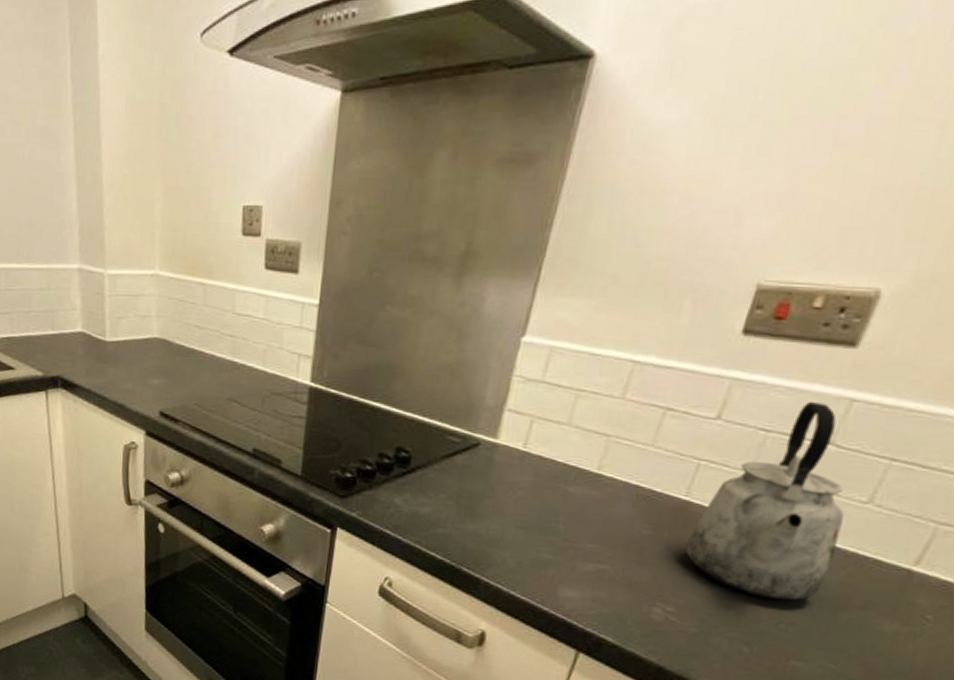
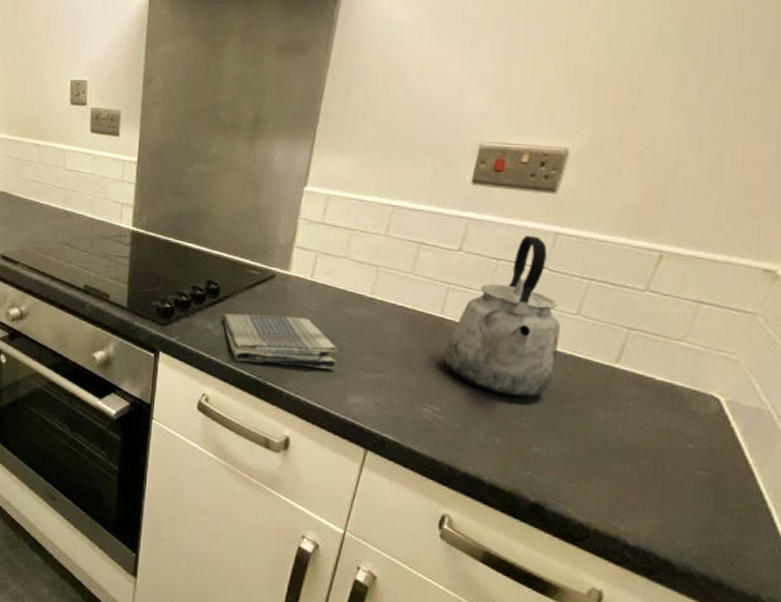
dish towel: none [413,486,551,557] -> present [222,313,338,369]

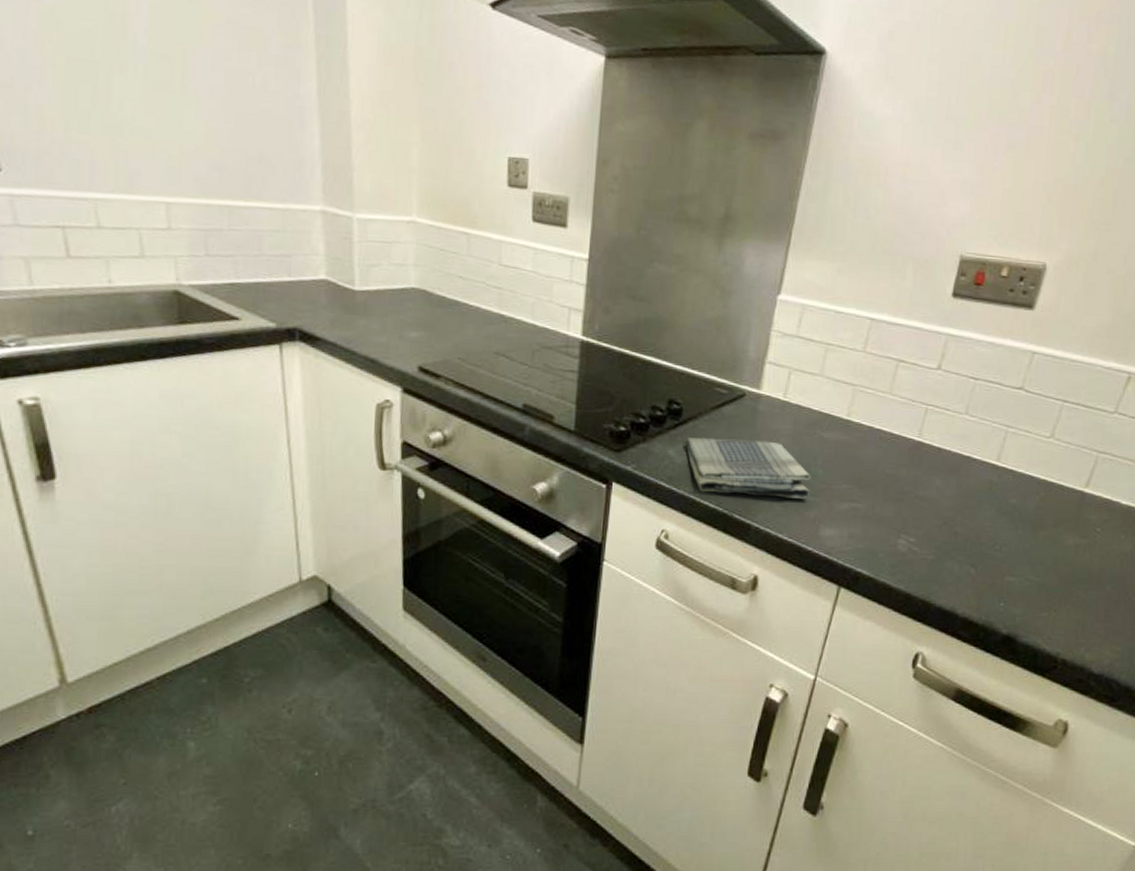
kettle: present [444,235,560,397] -> none [921,353,1035,525]

